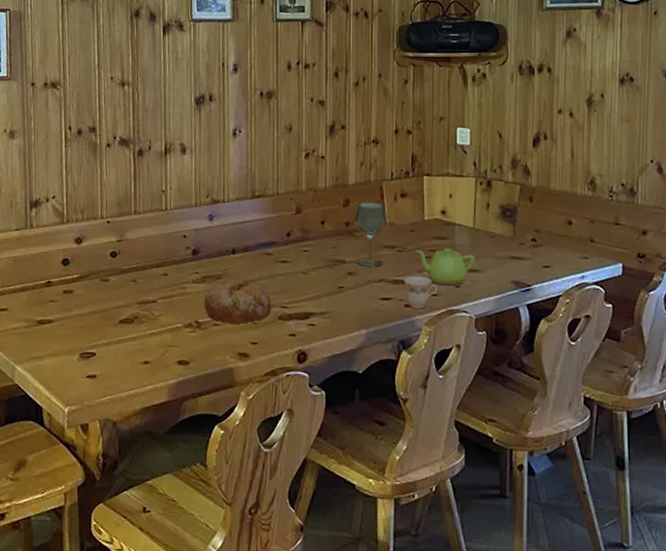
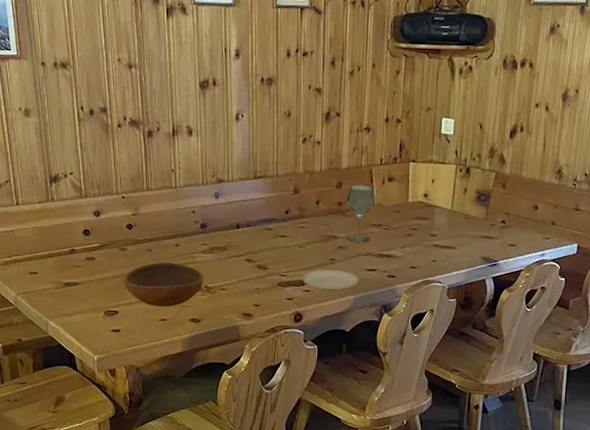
bowl: none [104,294,195,347] -> present [124,262,204,307]
bread: present [204,281,272,324] -> none [212,252,272,289]
plate: none [307,299,373,323] -> present [302,269,360,290]
teacup: present [403,275,438,309] -> none [387,250,417,279]
teapot: present [415,247,476,286] -> none [399,227,452,260]

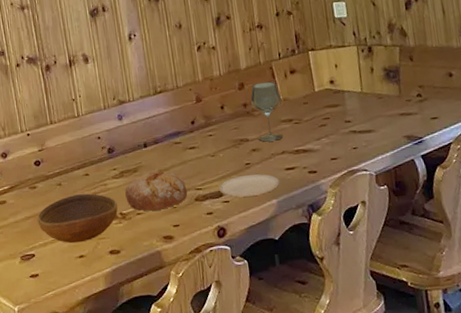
bread: none [212,252,272,289] -> present [125,171,188,211]

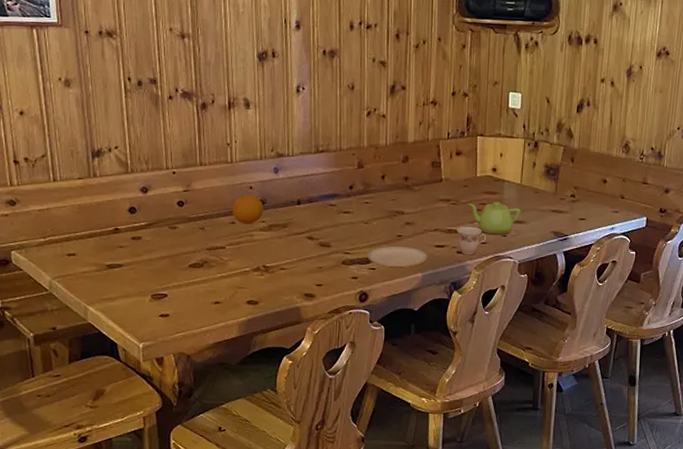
bowl: present [37,193,118,244] -> none [174,241,262,289]
fruit: none [83,144,114,175] -> present [231,194,264,224]
bread: present [125,171,188,211] -> none [271,230,336,268]
wine glass: present [250,81,283,142] -> none [412,158,444,218]
teacup: none [303,143,337,174] -> present [456,226,487,255]
teapot: none [310,113,368,149] -> present [467,201,521,235]

